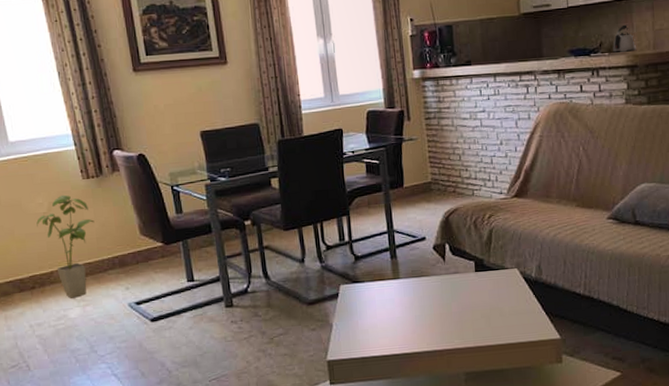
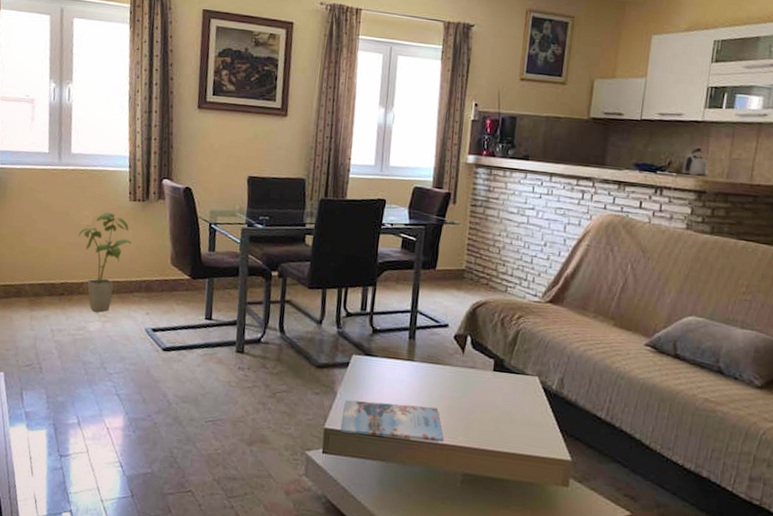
magazine: none [341,317,441,361] -> present [340,399,443,442]

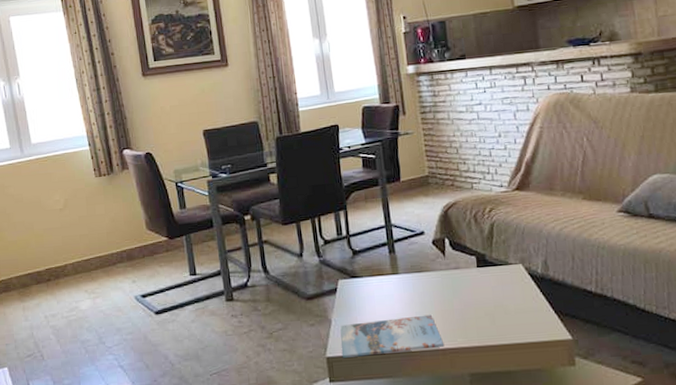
house plant: present [78,212,132,312] -> none [53,192,105,290]
kettle: present [682,147,709,177] -> none [613,12,640,41]

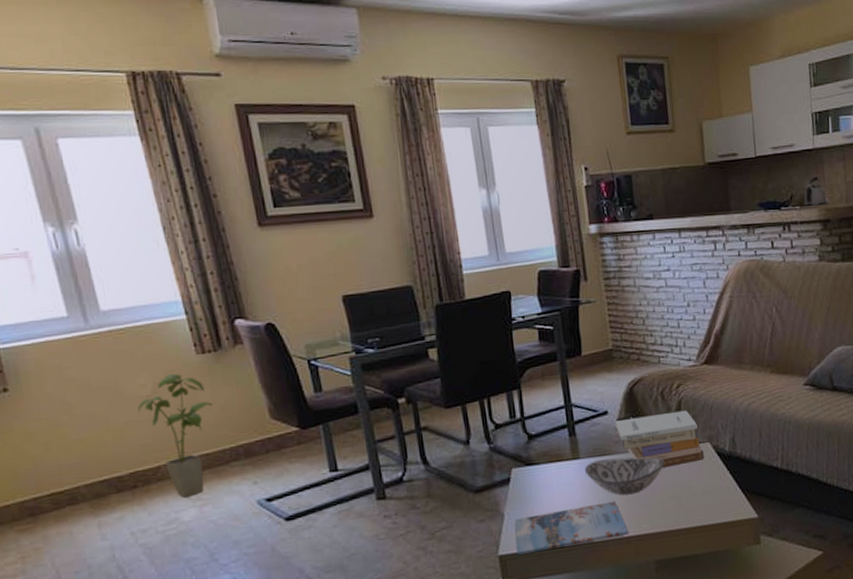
house plant: none [53,192,105,290] -> present [138,373,213,497]
decorative bowl: none [403,275,479,310] -> present [584,457,665,496]
books: none [431,233,517,286] -> present [615,410,704,468]
kettle: none [613,12,640,41] -> present [804,176,829,206]

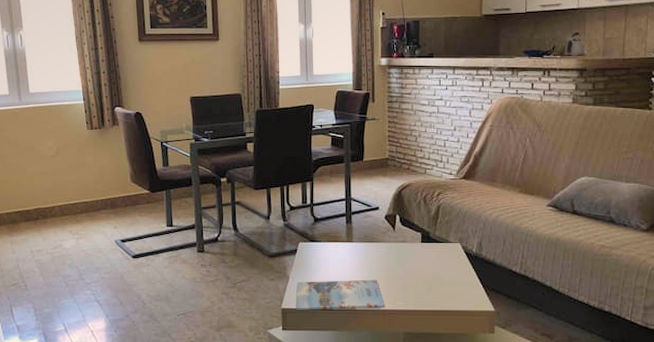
house plant: present [138,373,213,497] -> none [45,141,93,231]
decorative bowl: present [584,457,665,496] -> none [355,245,421,276]
books: present [615,410,704,468] -> none [384,214,454,259]

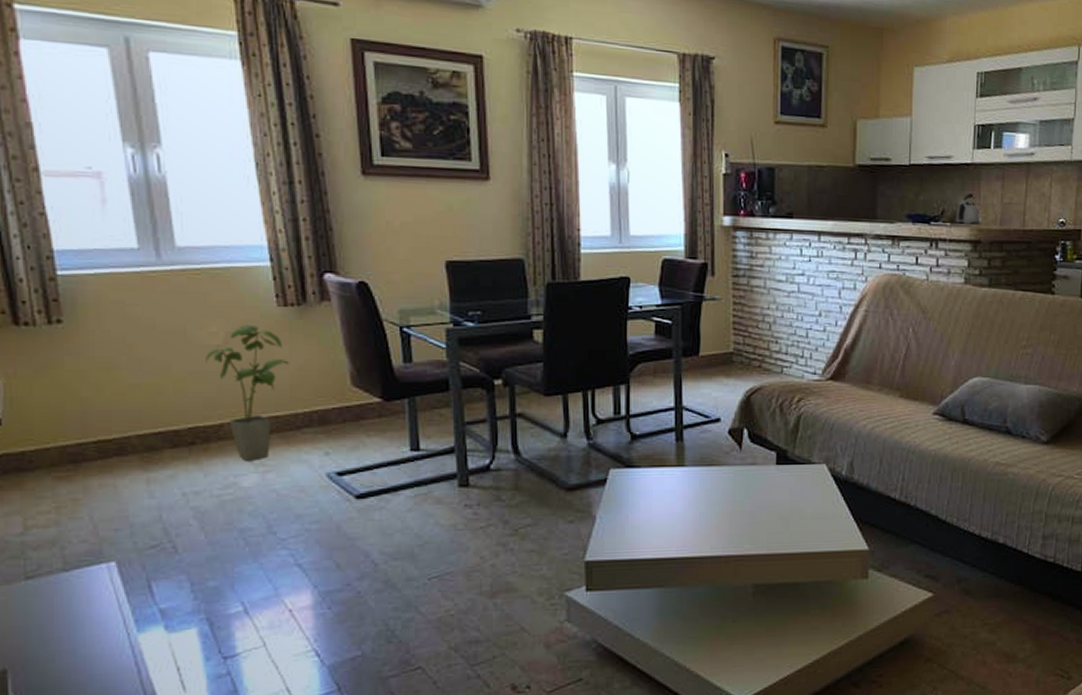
house plant: none [45,141,93,231] -> present [206,324,289,461]
magazine: present [295,279,384,310] -> none [604,516,727,563]

